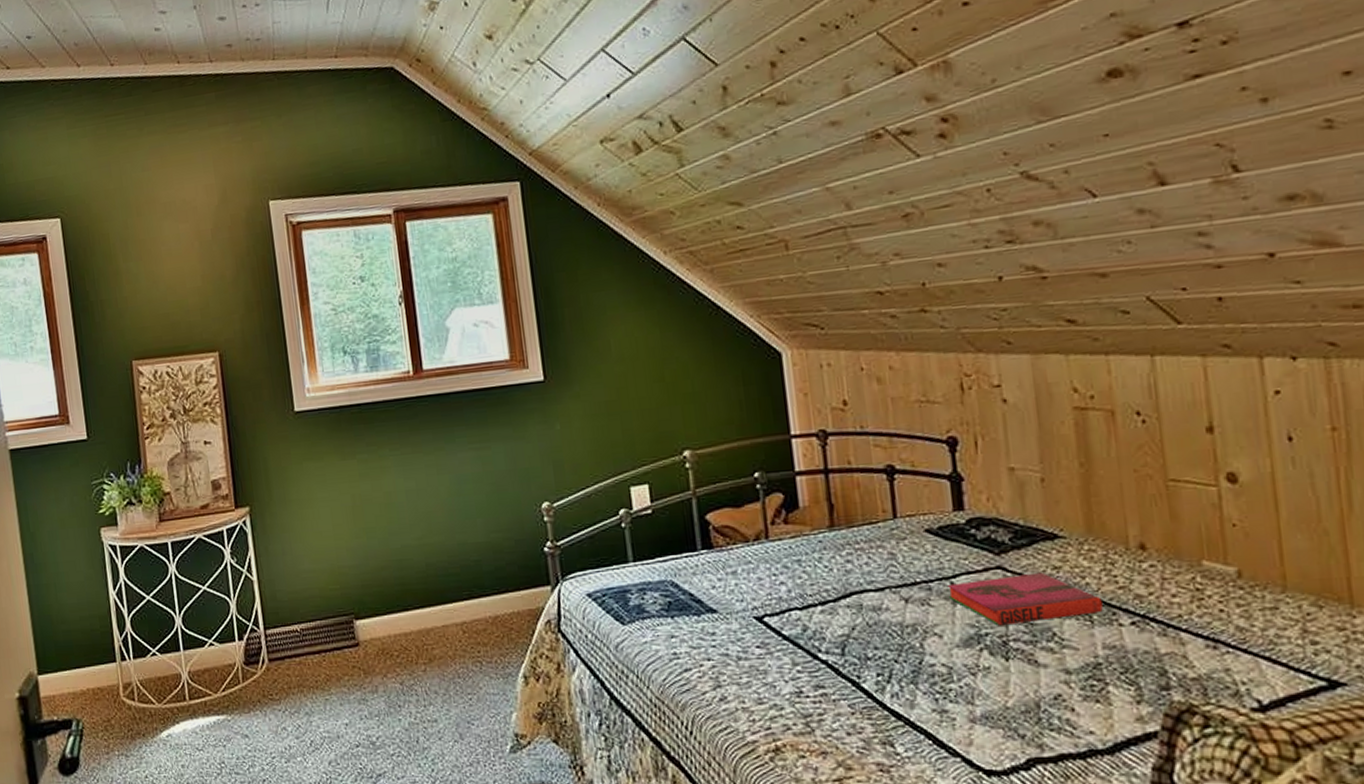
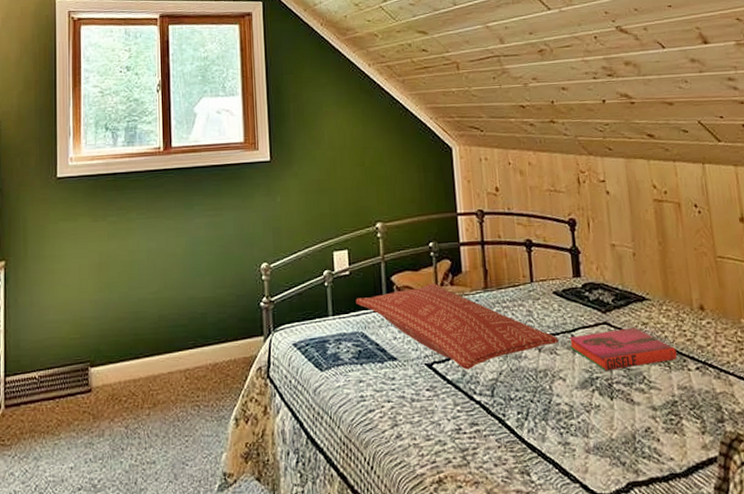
pillow: none [661,521,933,624] -> present [356,283,559,370]

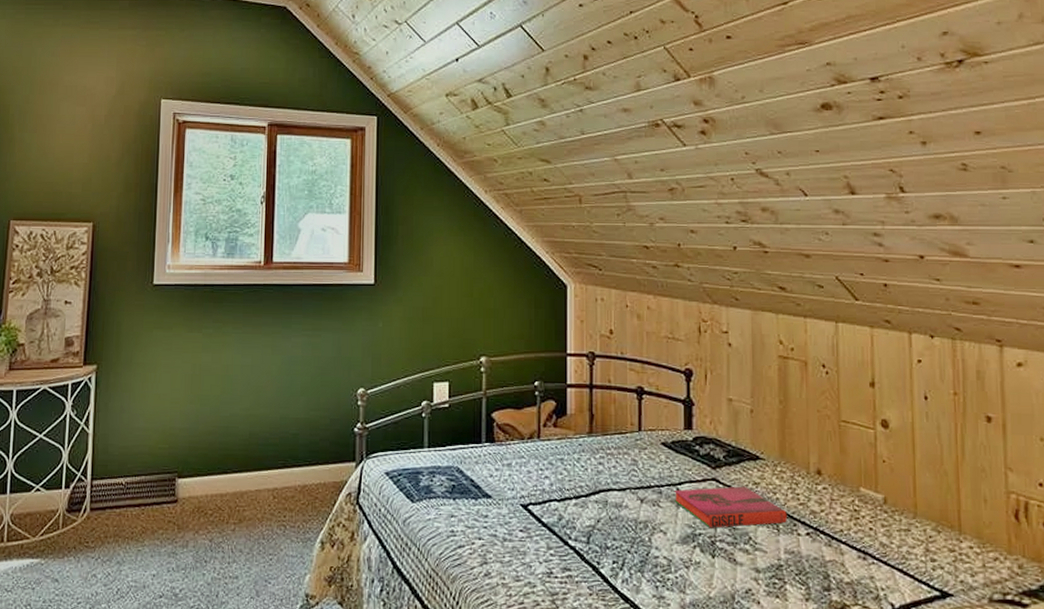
pillow: present [356,283,559,370] -> none [453,423,663,515]

